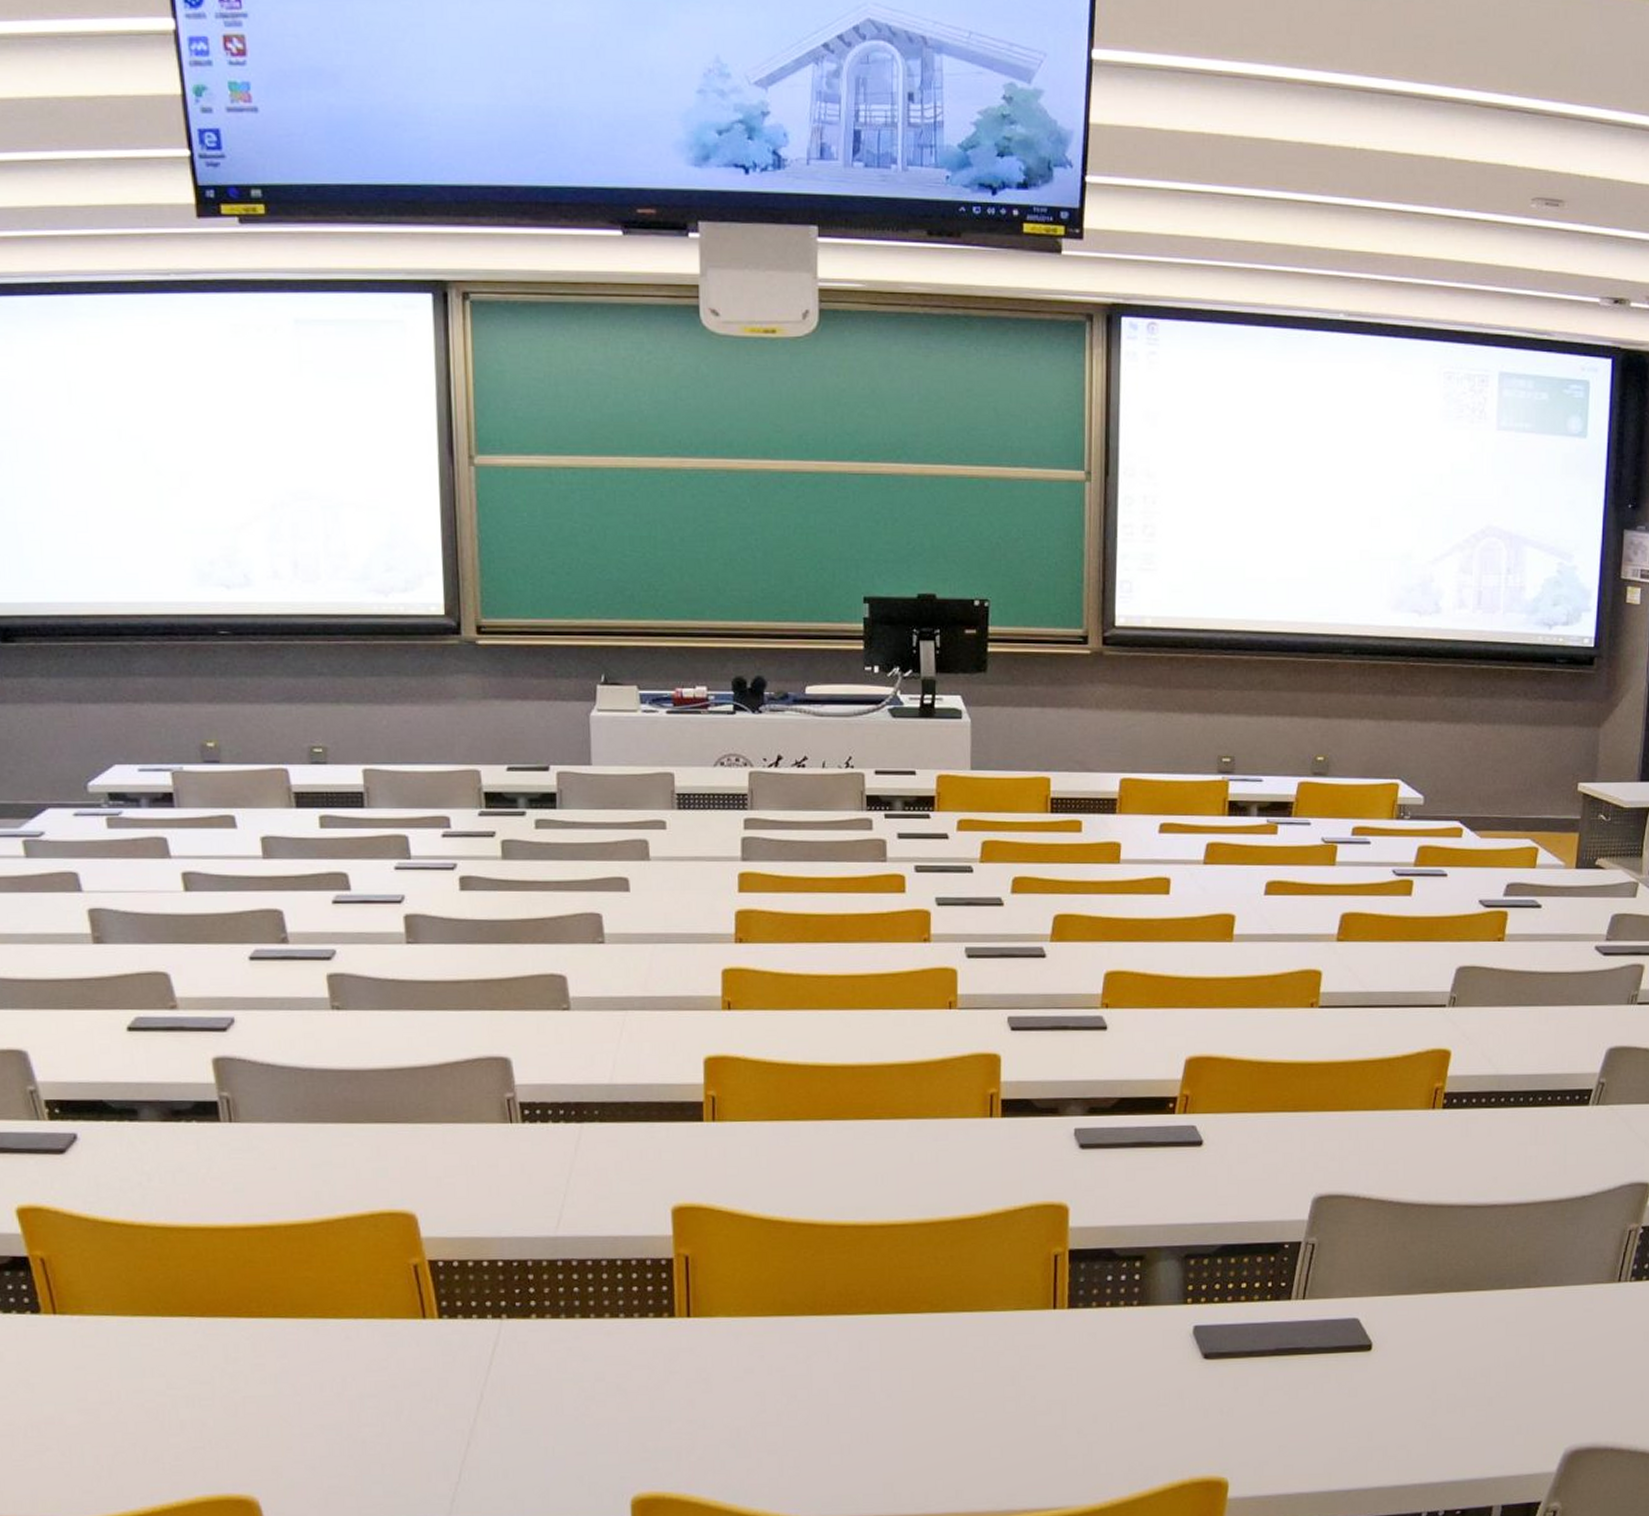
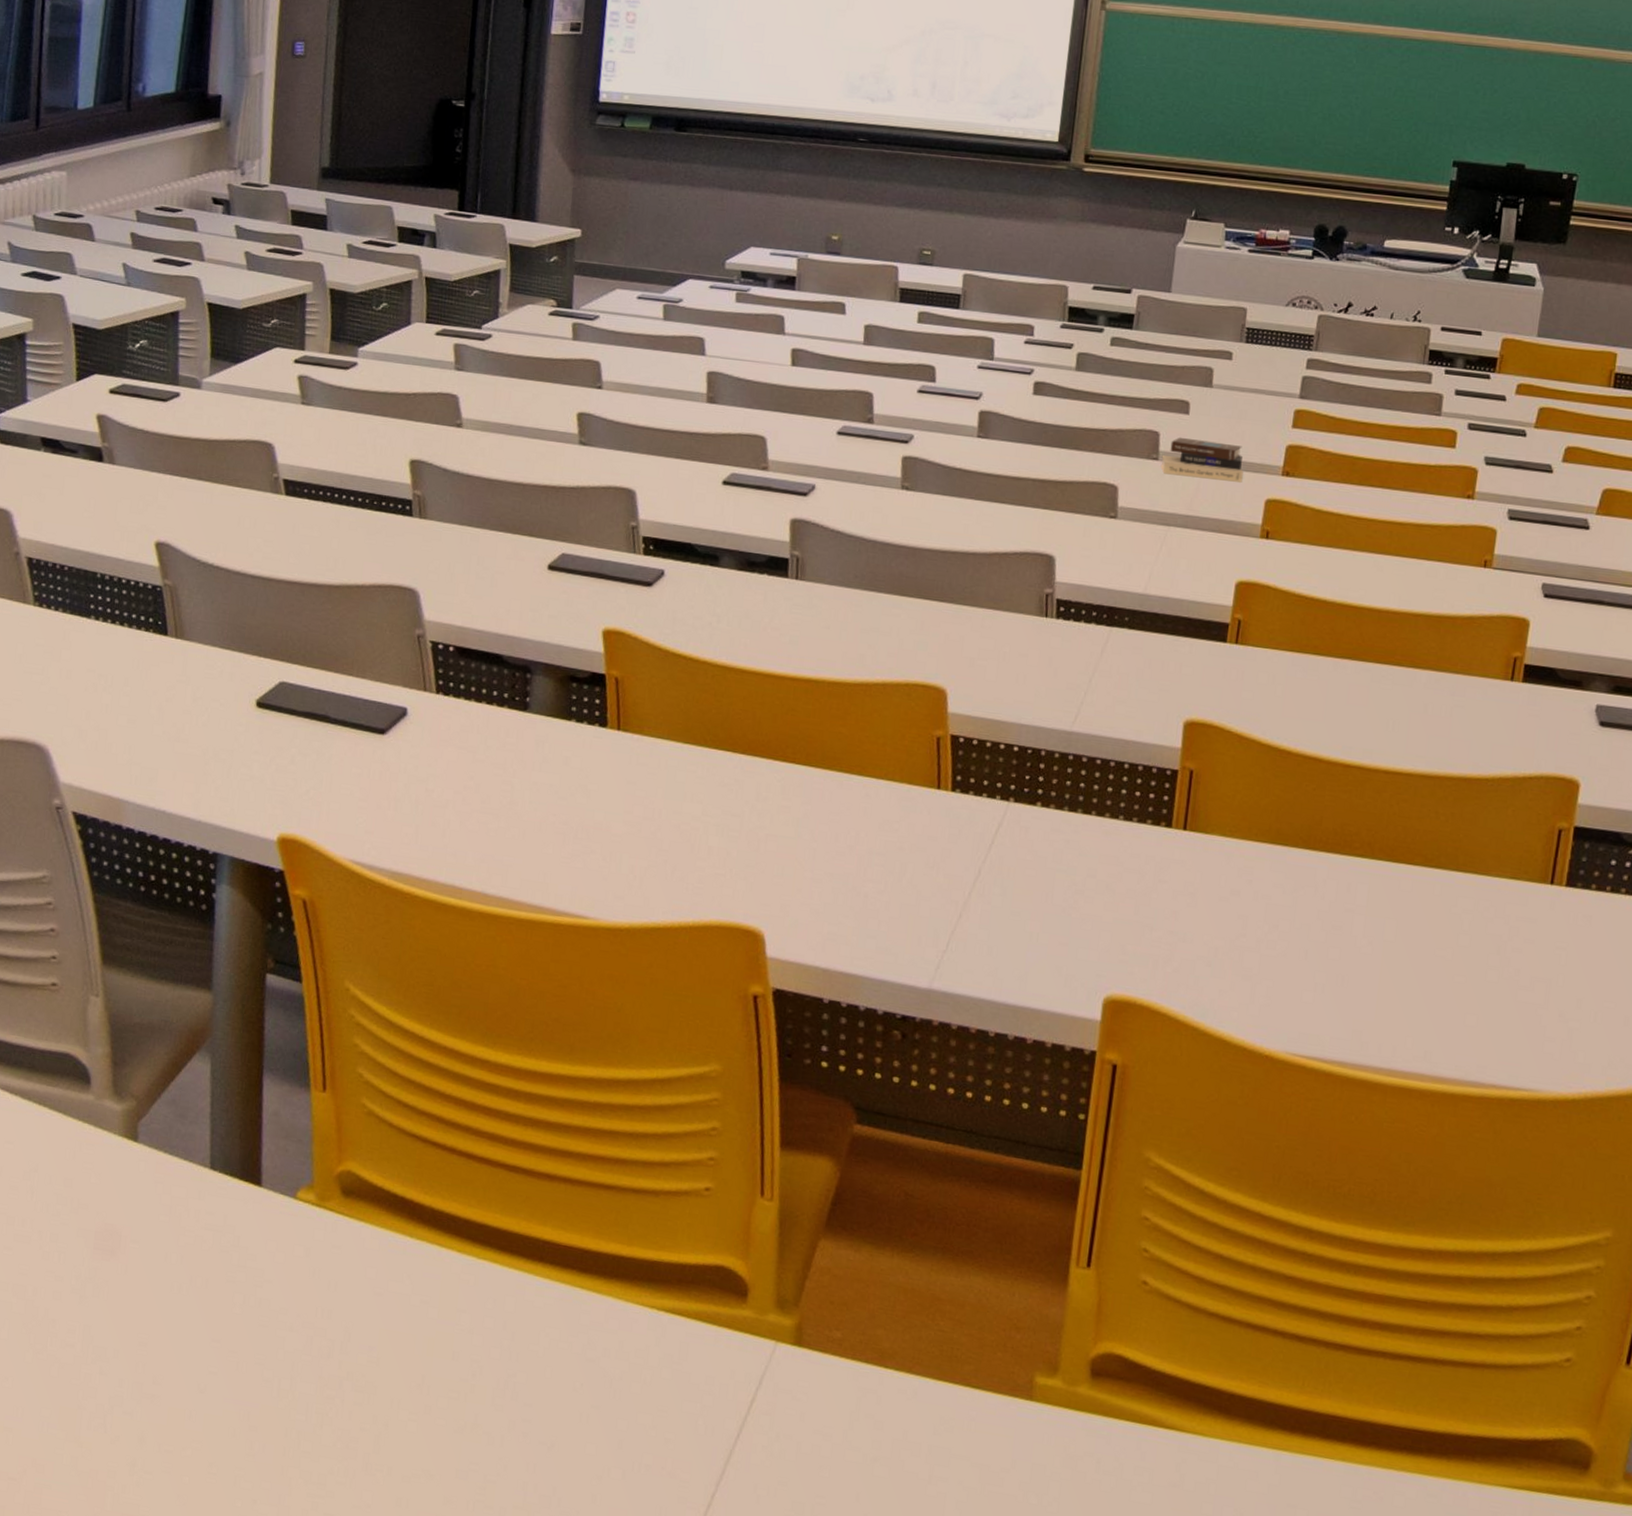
books: none [607,916,695,957] -> present [1160,437,1243,483]

